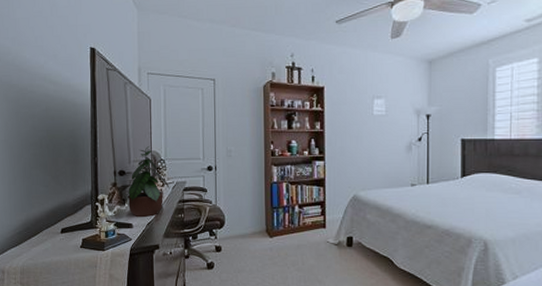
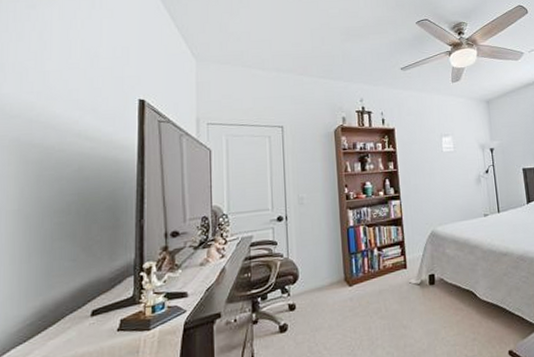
potted plant: present [127,145,170,218] -> none [181,200,234,284]

